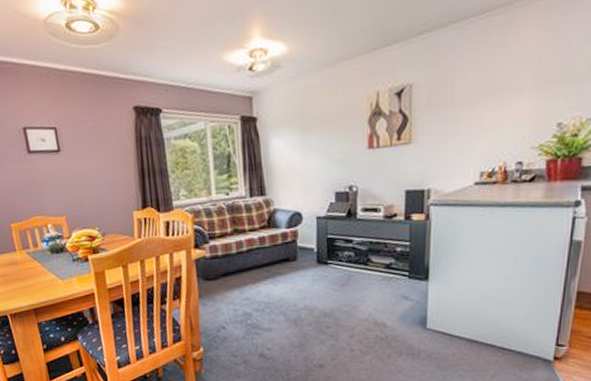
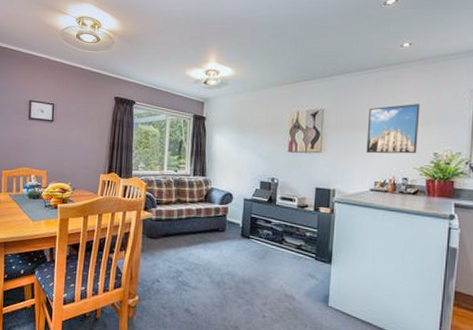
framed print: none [469,58,541,137] -> present [366,104,420,154]

